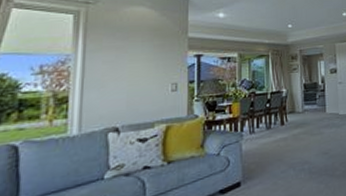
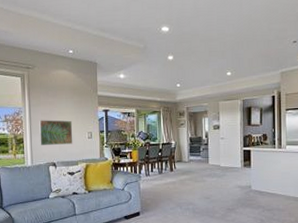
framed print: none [96,69,150,105] -> present [39,120,73,145]

